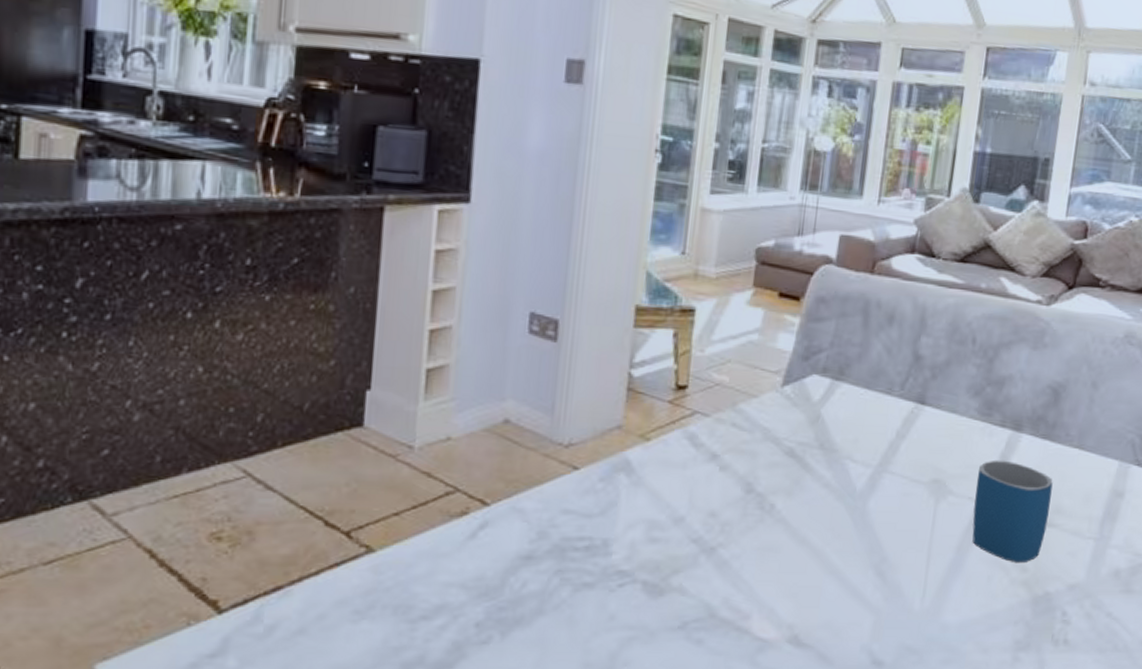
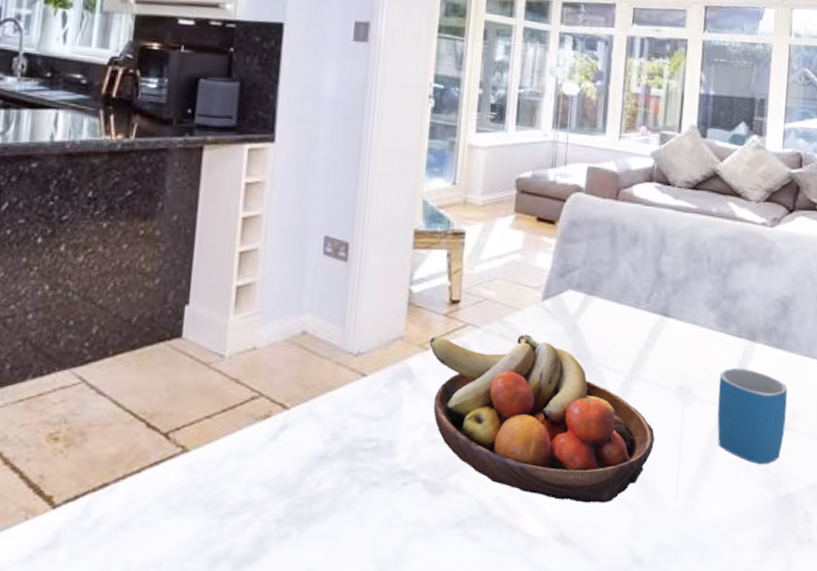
fruit bowl: none [651,423,903,604] -> present [429,334,655,503]

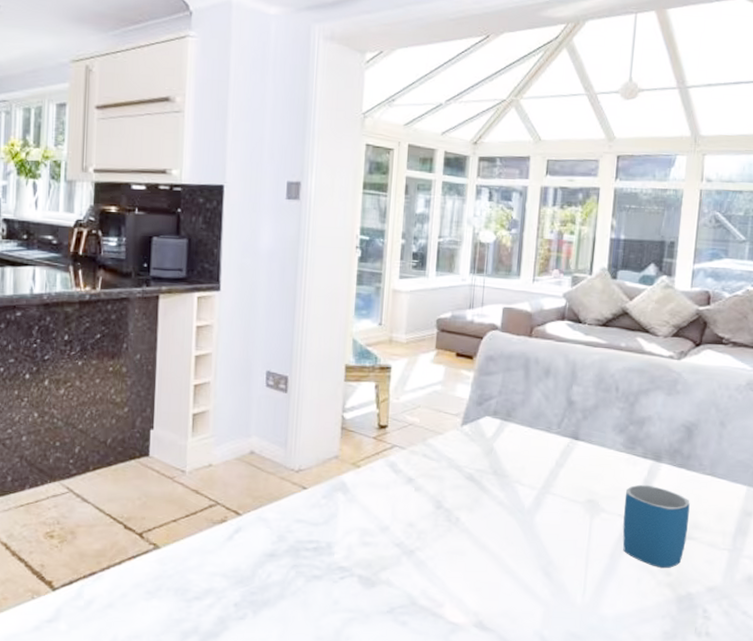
fruit bowl: present [429,334,655,503] -> none [361,454,564,598]

